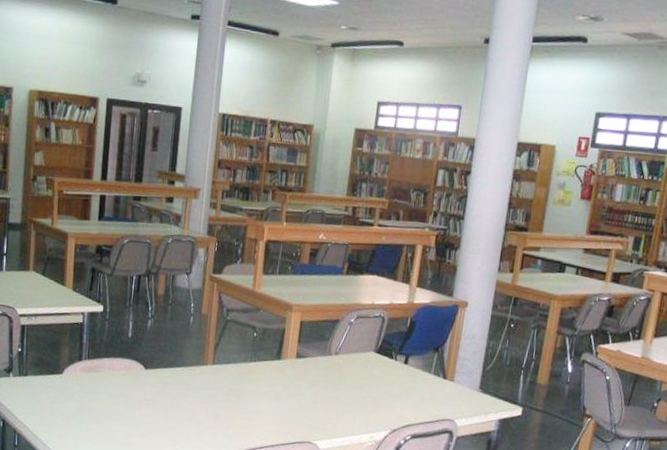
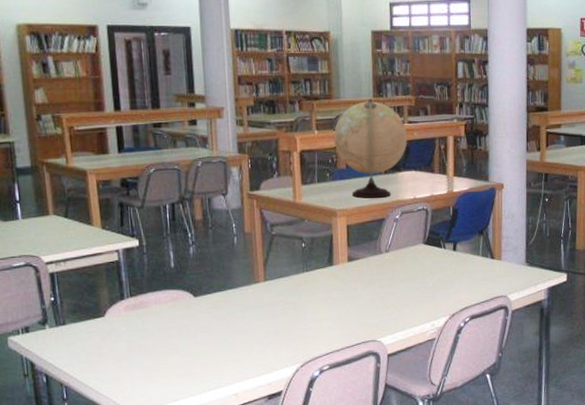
globe: none [301,197,376,299] -> present [334,99,408,199]

